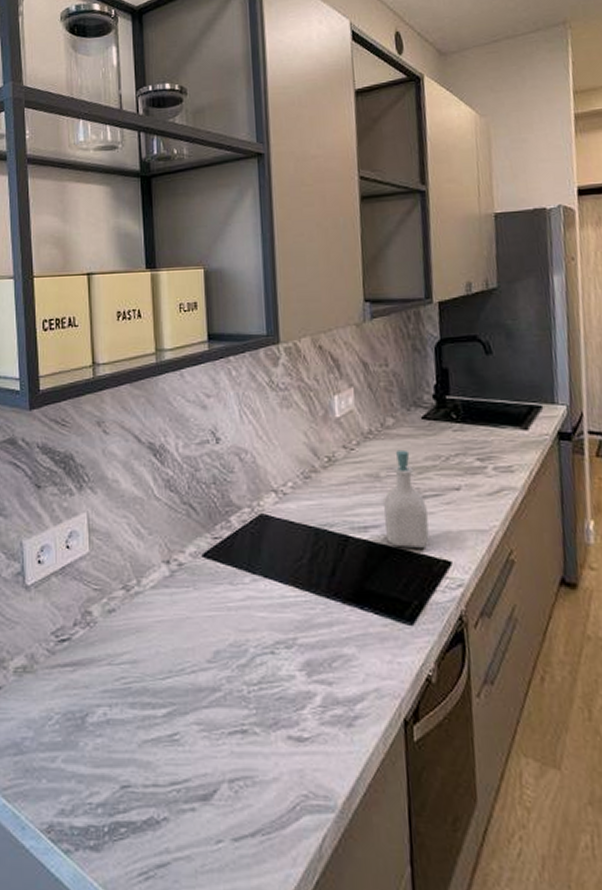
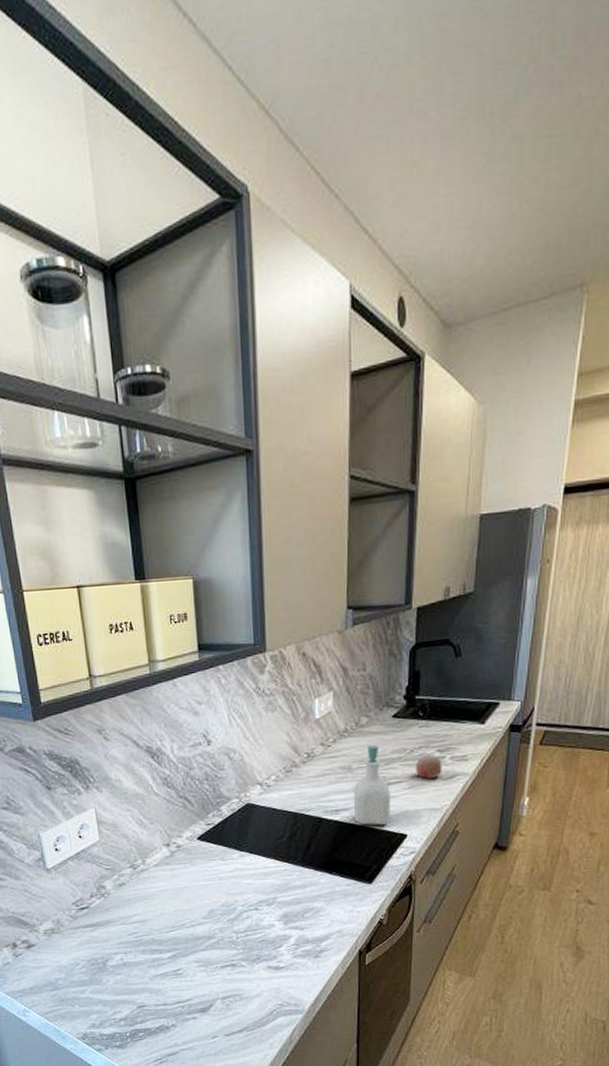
apple: none [454,463,486,492] -> present [416,754,442,778]

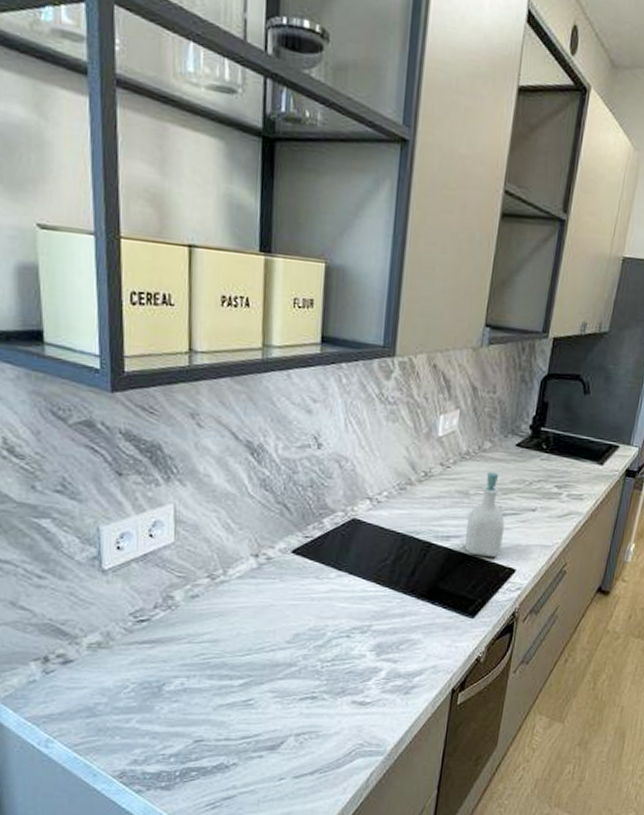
apple: present [416,754,442,778] -> none [532,488,559,514]

